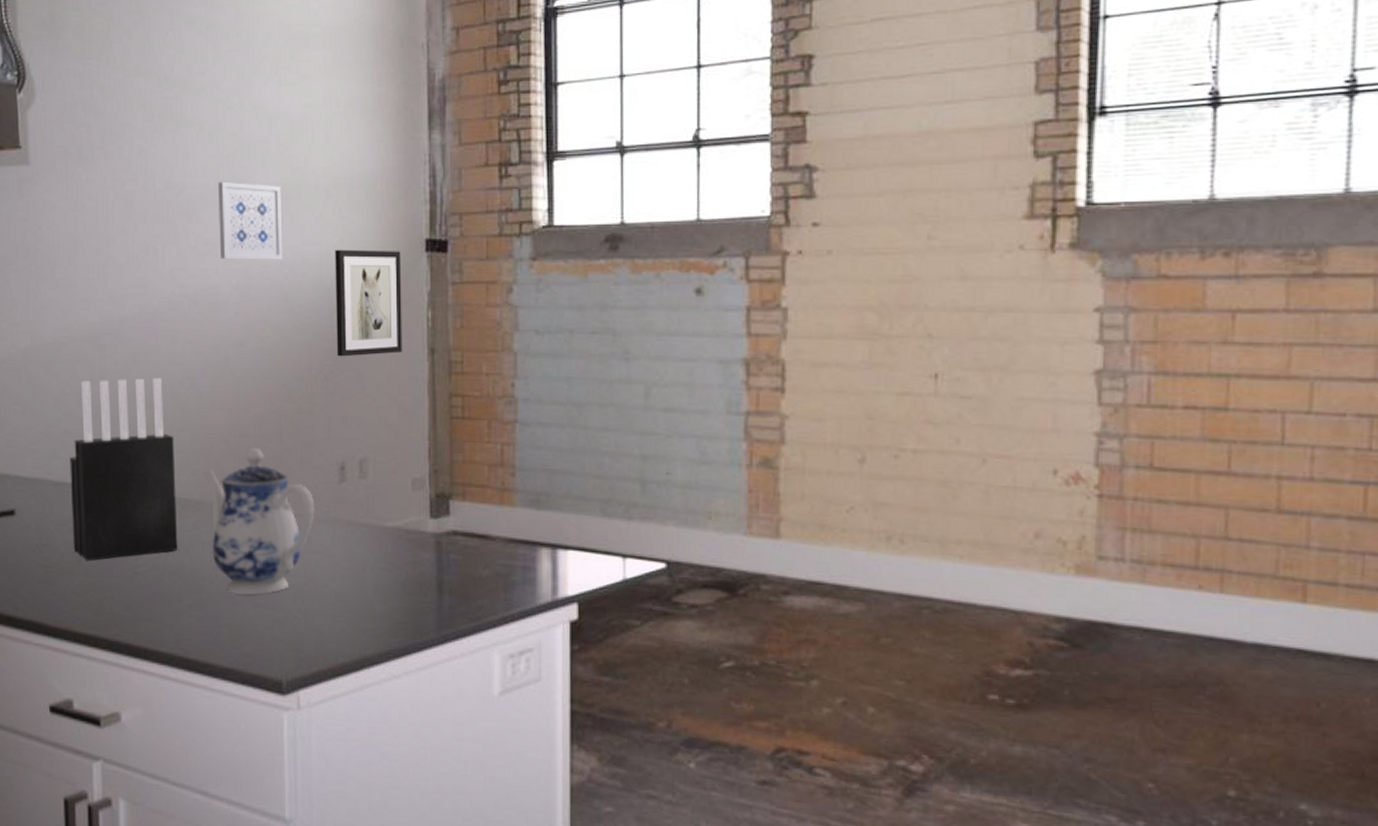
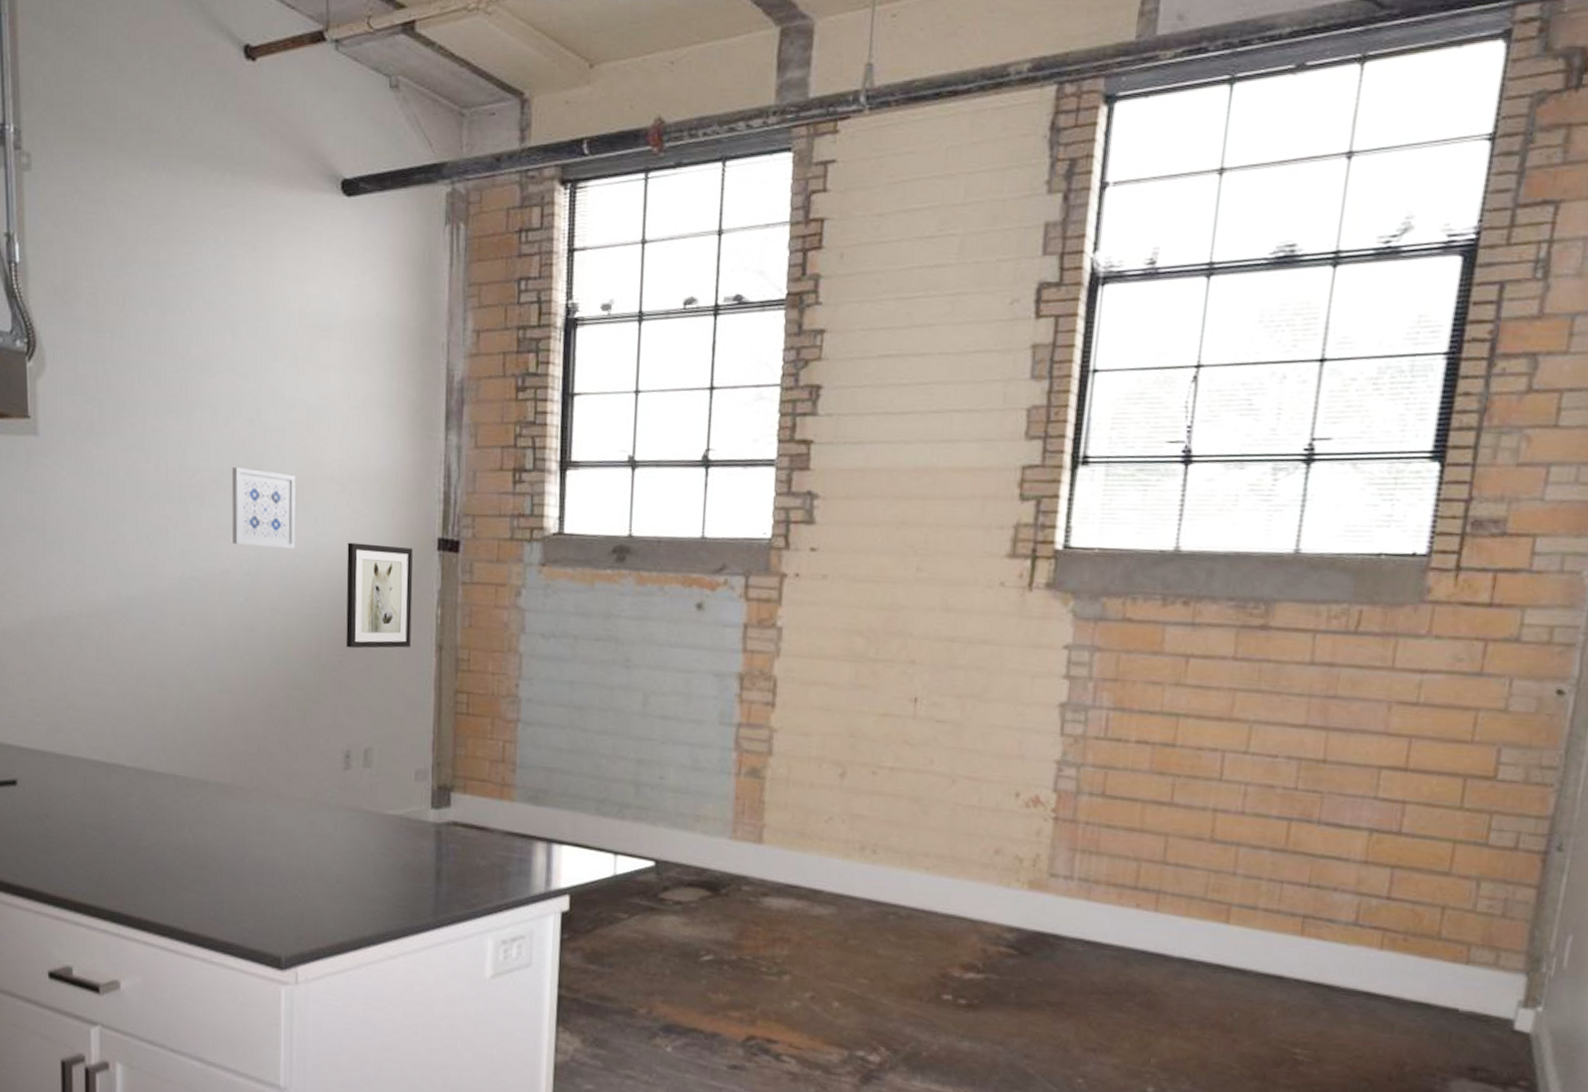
knife block: present [70,377,178,561] -> none [74,656,182,834]
teapot: present [202,448,315,596] -> none [208,732,319,875]

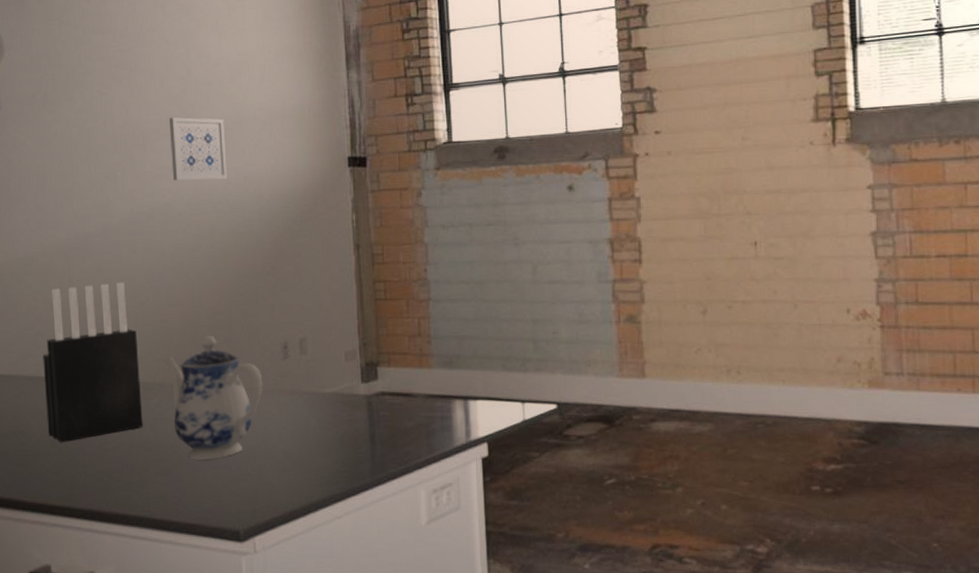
knife block: none [74,656,182,834] -> present [43,282,143,443]
teapot: none [208,732,319,875] -> present [163,336,263,461]
wall art: present [346,542,413,649] -> none [272,167,332,256]

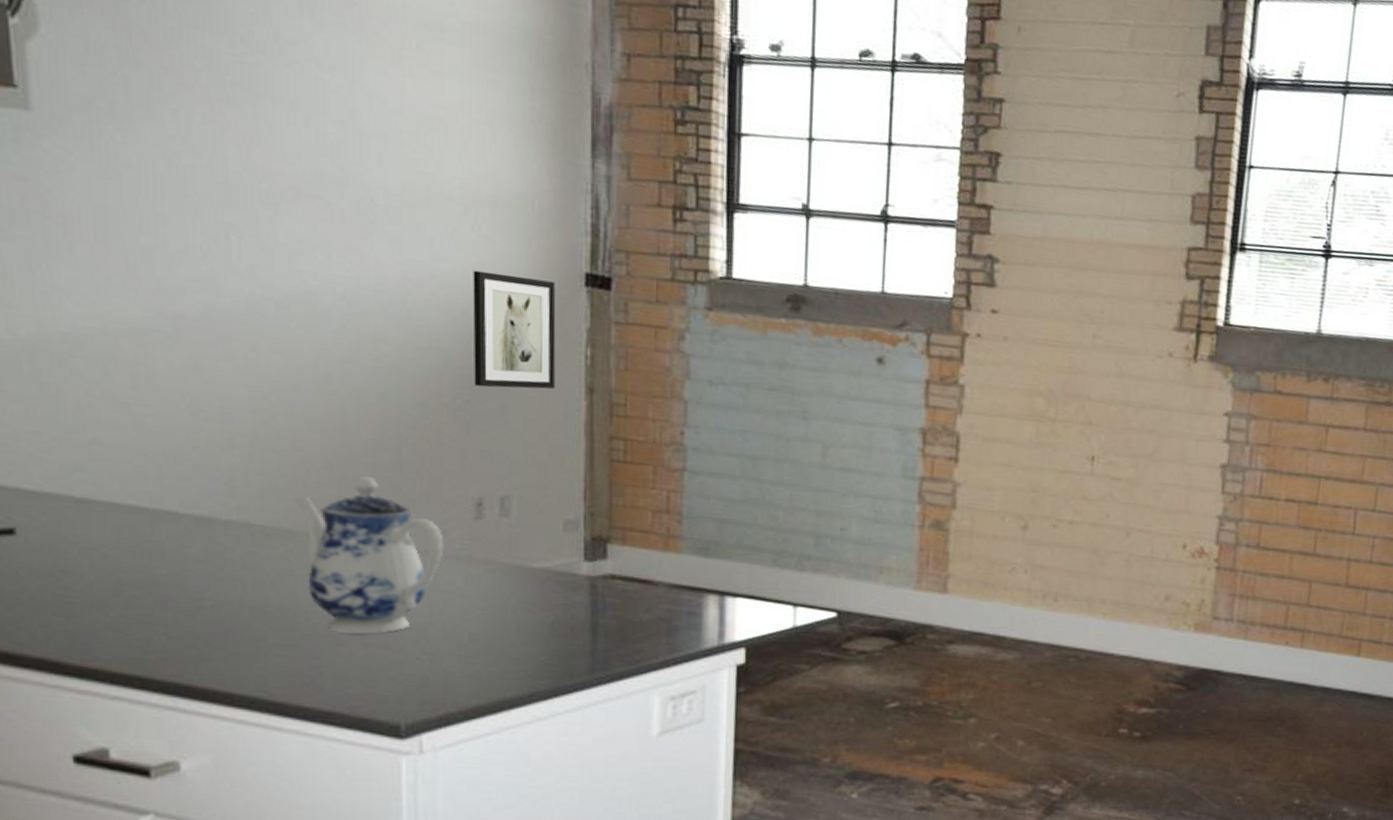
knife block: present [43,282,143,443] -> none [100,382,261,592]
wall art: present [169,117,228,181] -> none [318,173,406,274]
wall art: none [272,167,332,256] -> present [472,270,556,390]

